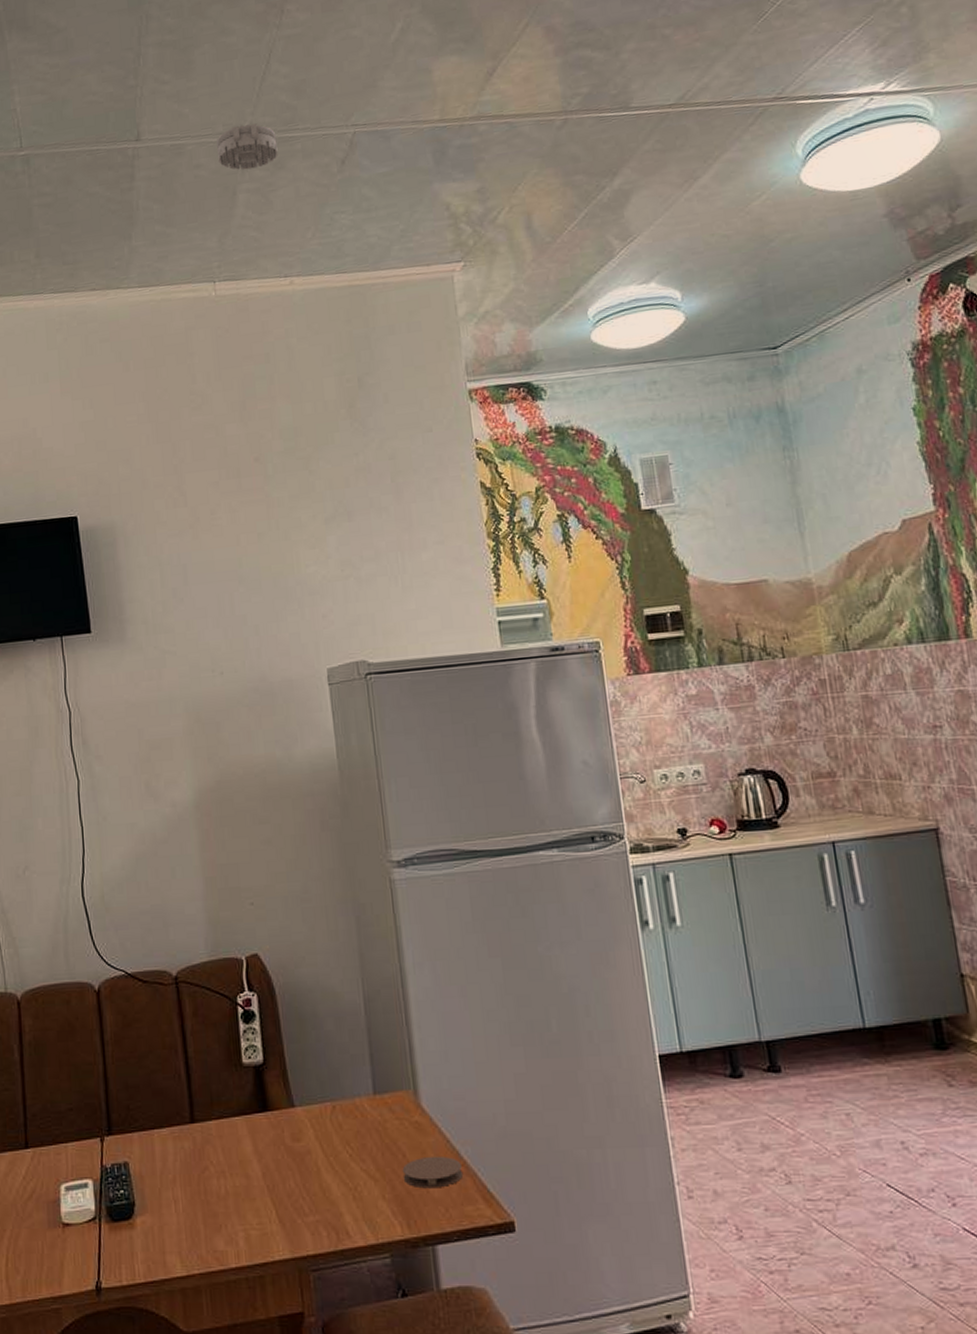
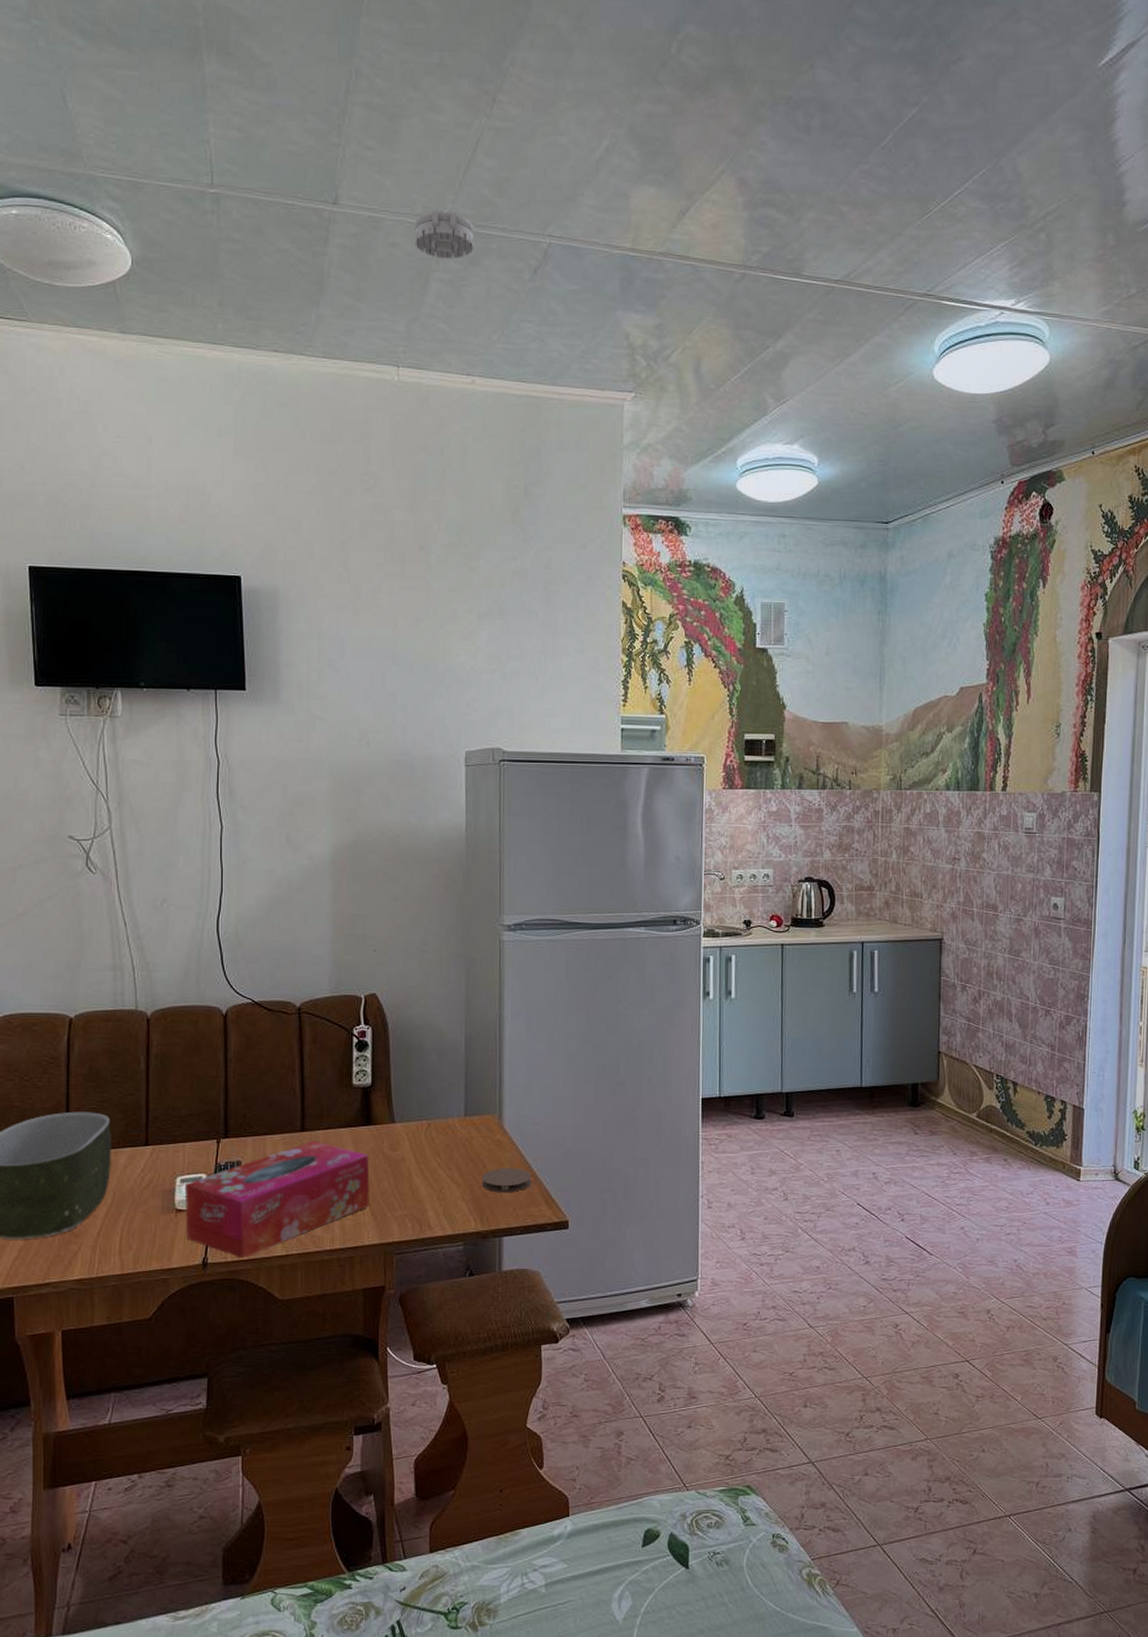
tissue box: none [71,1134,276,1281] -> present [185,1141,370,1258]

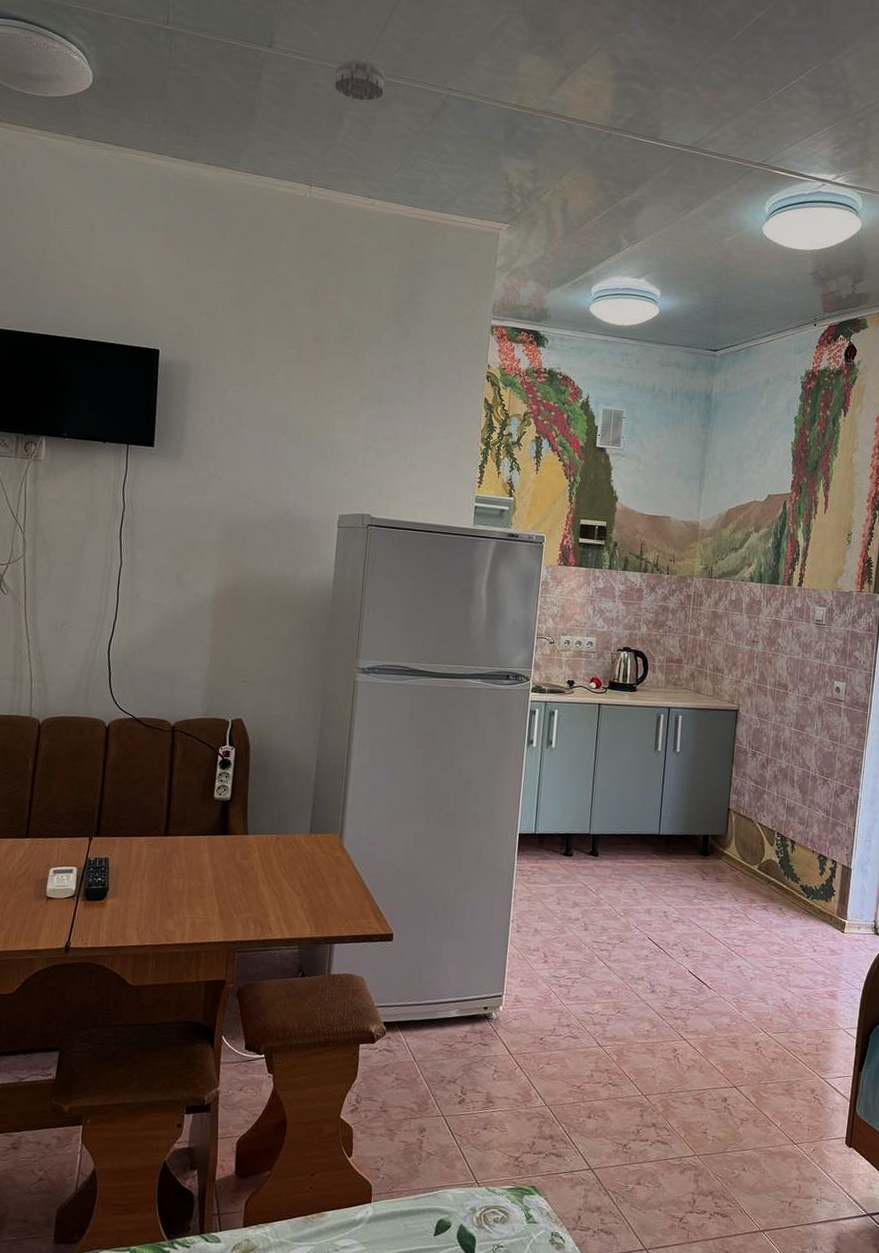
tissue box: present [185,1141,370,1258] -> none [53,845,222,945]
coaster: present [481,1167,532,1193] -> none [319,882,365,905]

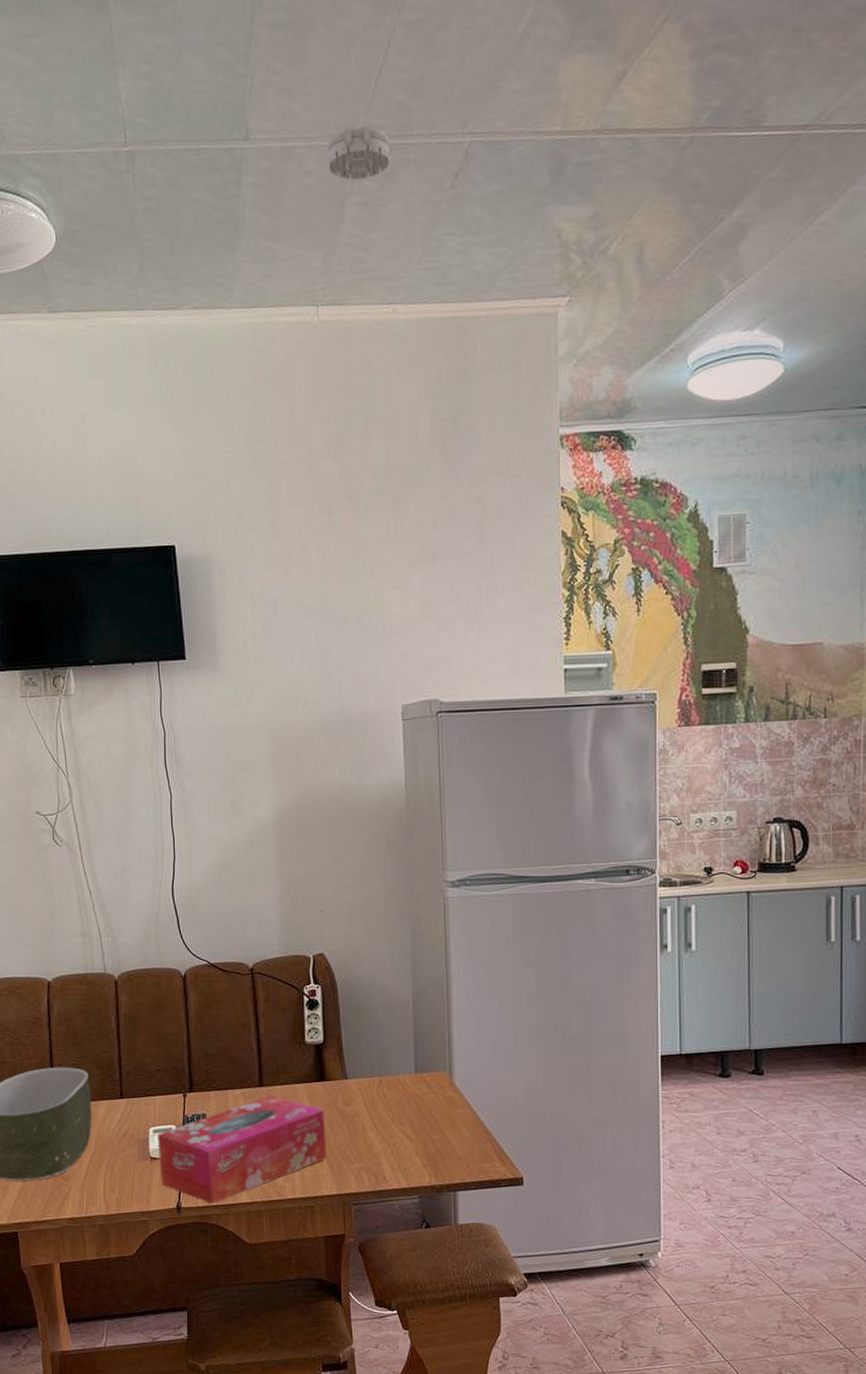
tissue box: none [53,845,222,945] -> present [158,1096,327,1204]

